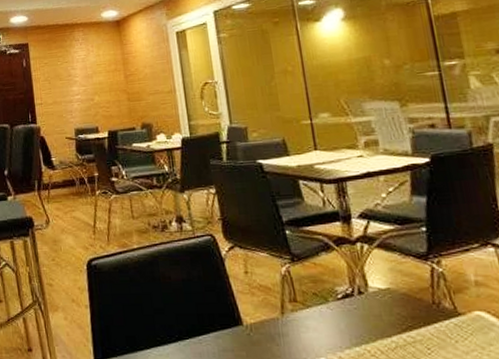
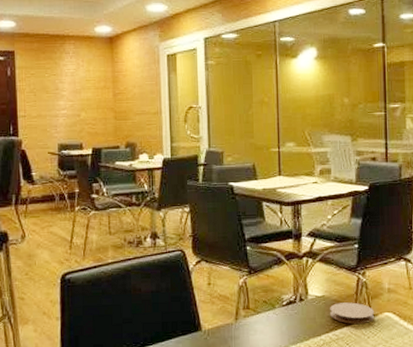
coaster: none [399,297,462,325] -> present [330,302,375,325]

